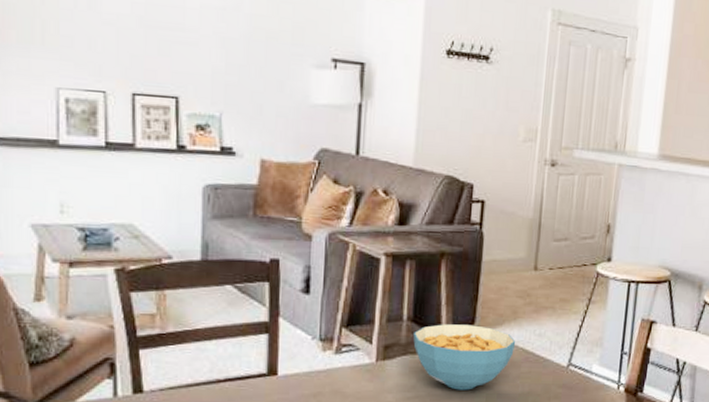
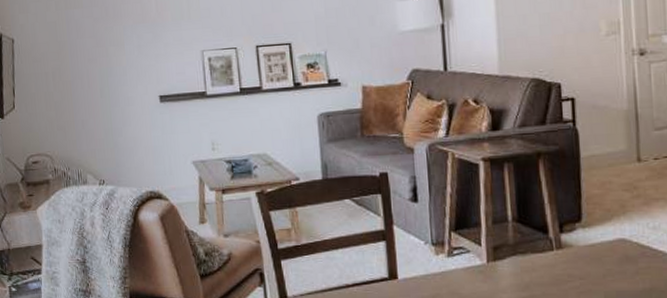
cereal bowl: present [413,324,516,390] -> none [521,222,629,289]

